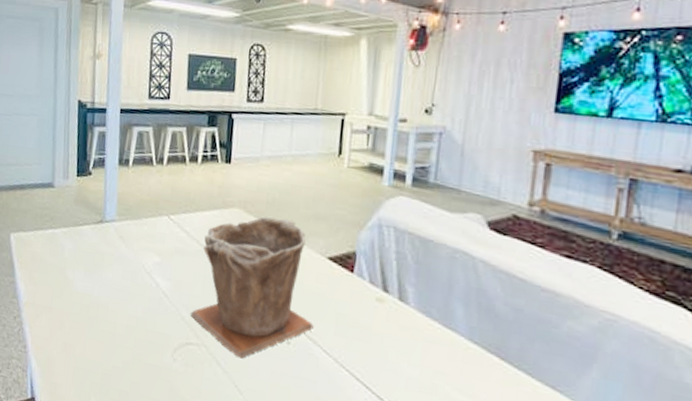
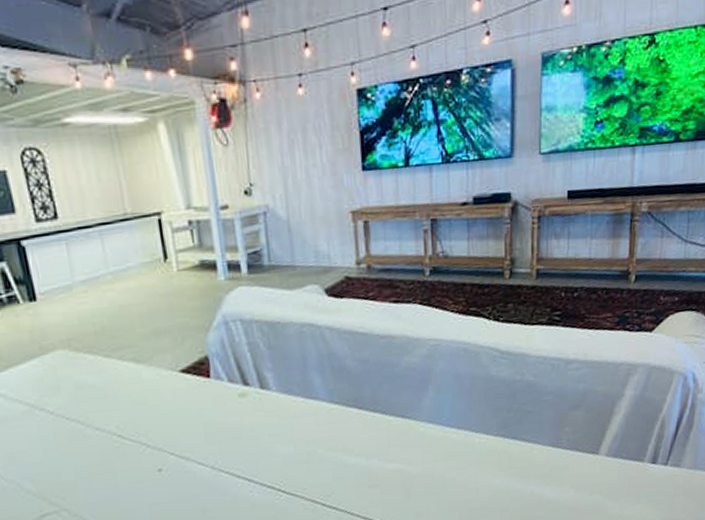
plant pot: present [191,216,314,359] -> none [28,343,183,506]

